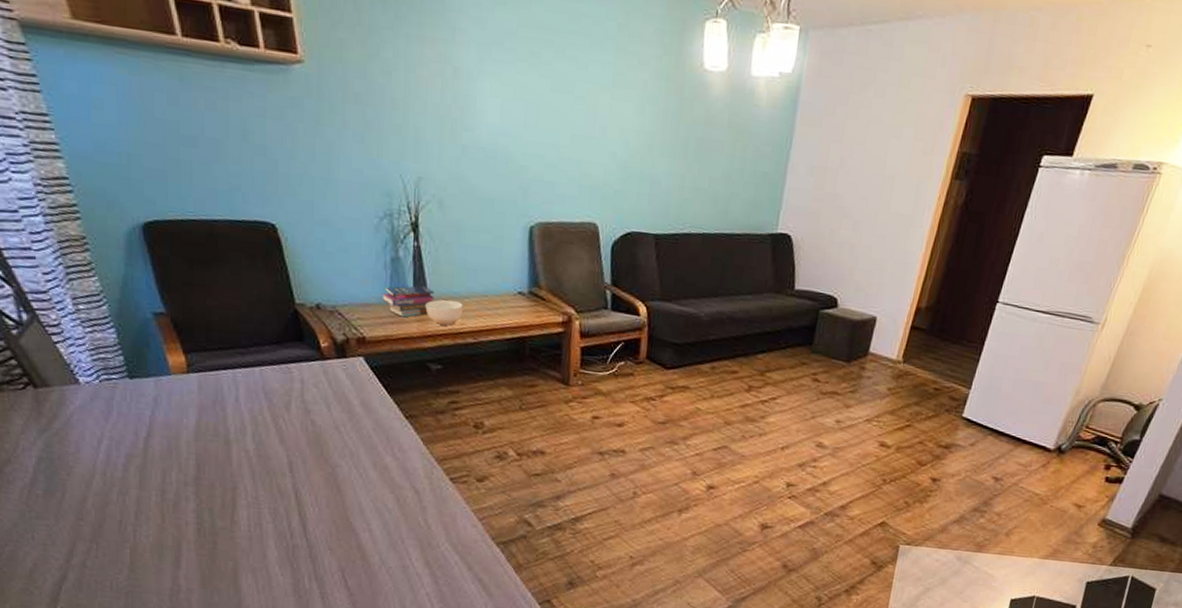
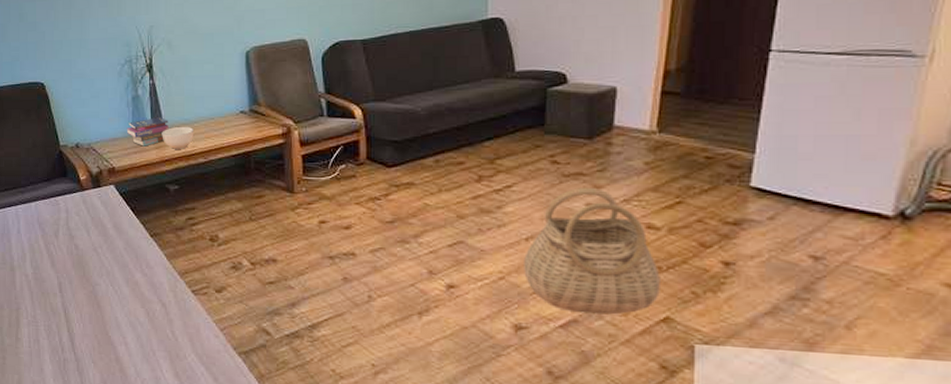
basket: none [775,405,884,518] -> present [524,187,660,315]

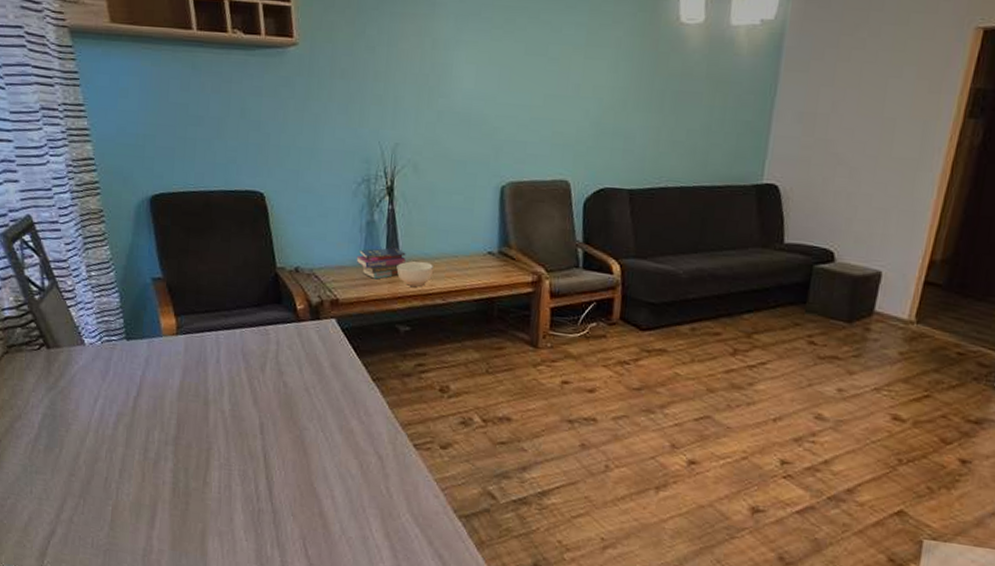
basket: present [524,187,660,315] -> none [767,371,900,504]

